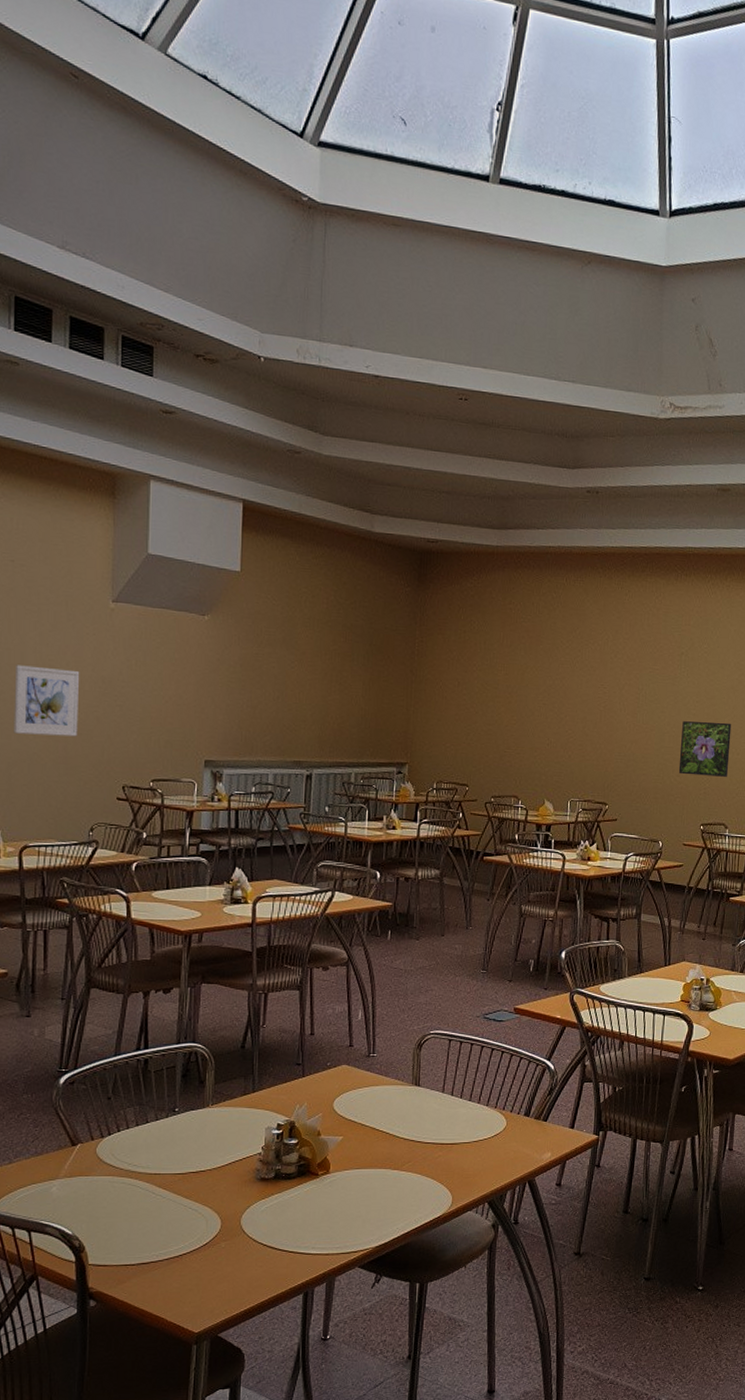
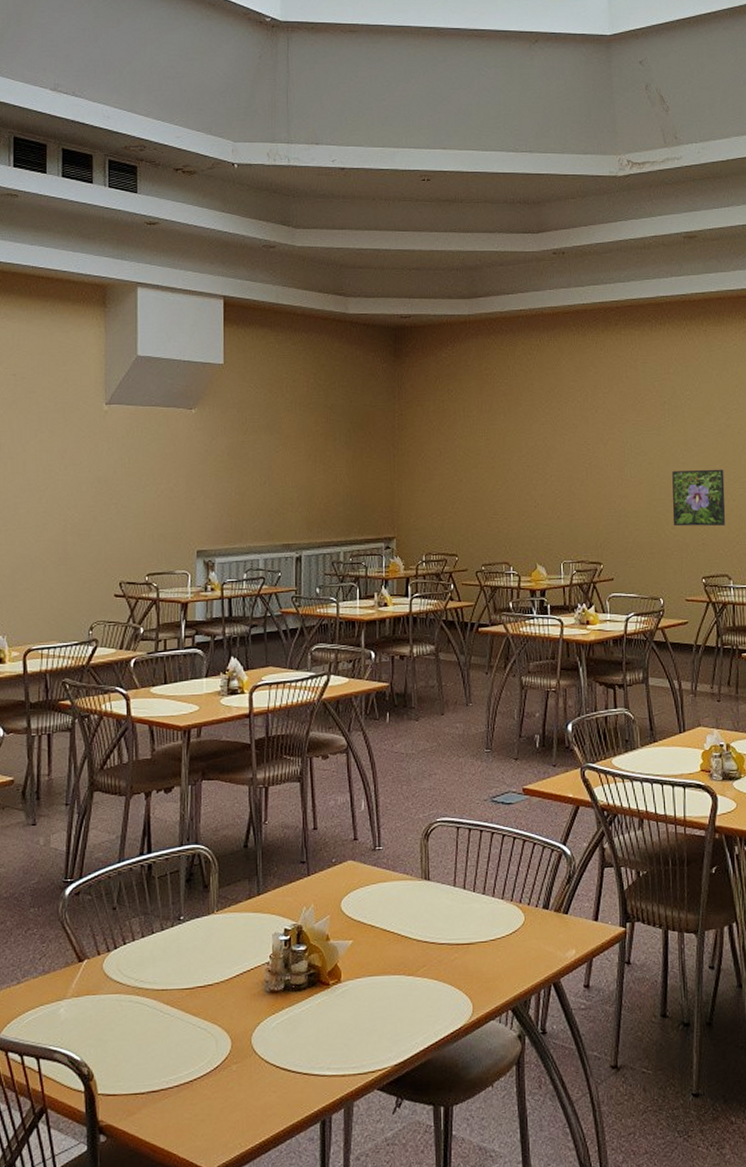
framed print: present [14,665,80,737] -> none [17,472,77,539]

